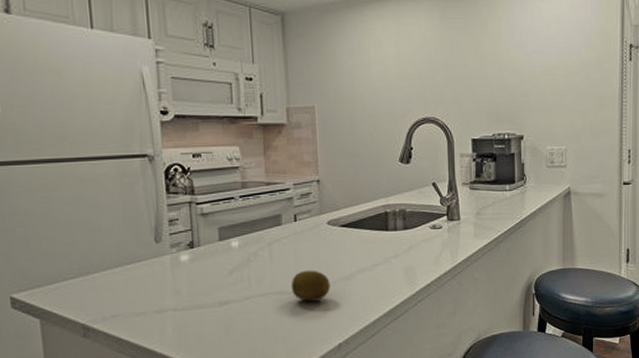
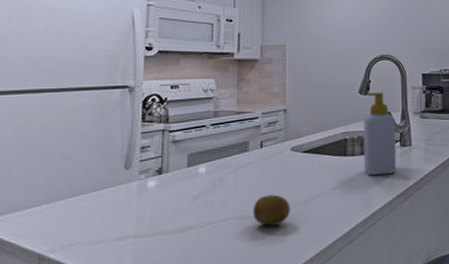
soap bottle: none [405,160,443,252] -> present [363,92,396,176]

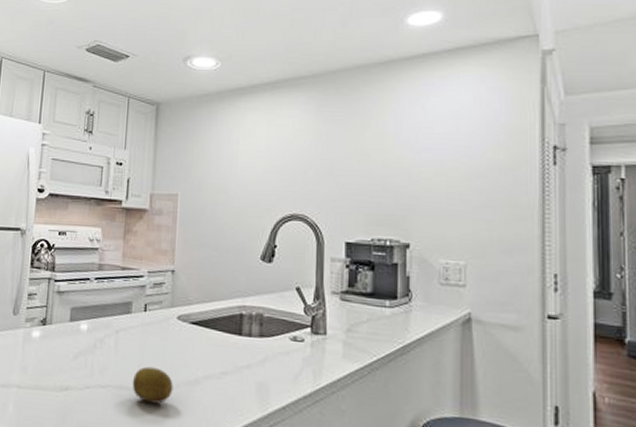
soap bottle: present [363,92,396,176] -> none [262,260,306,367]

